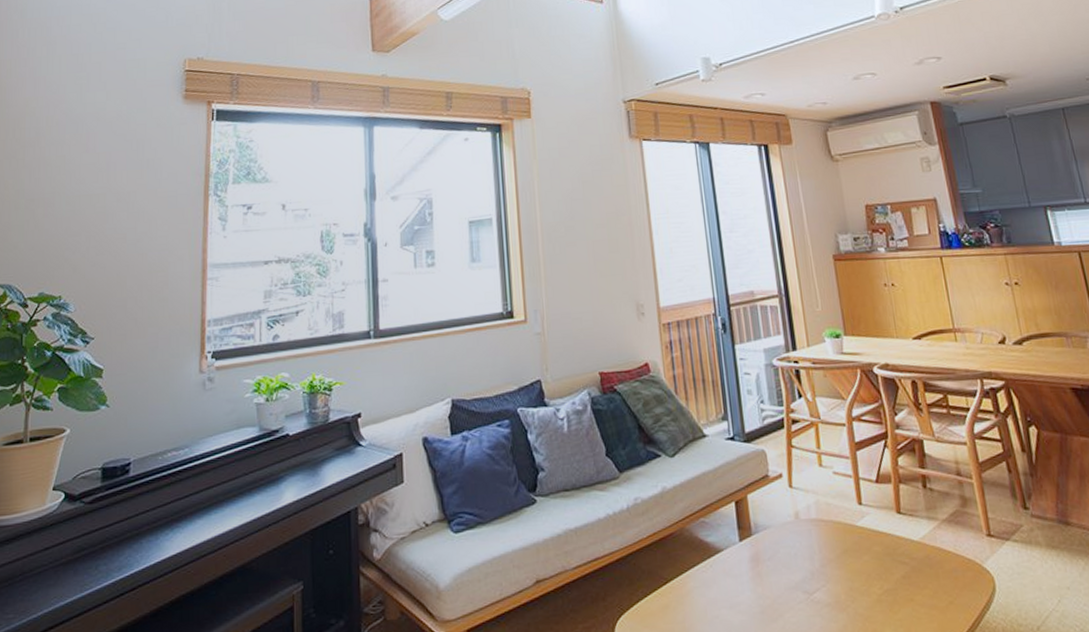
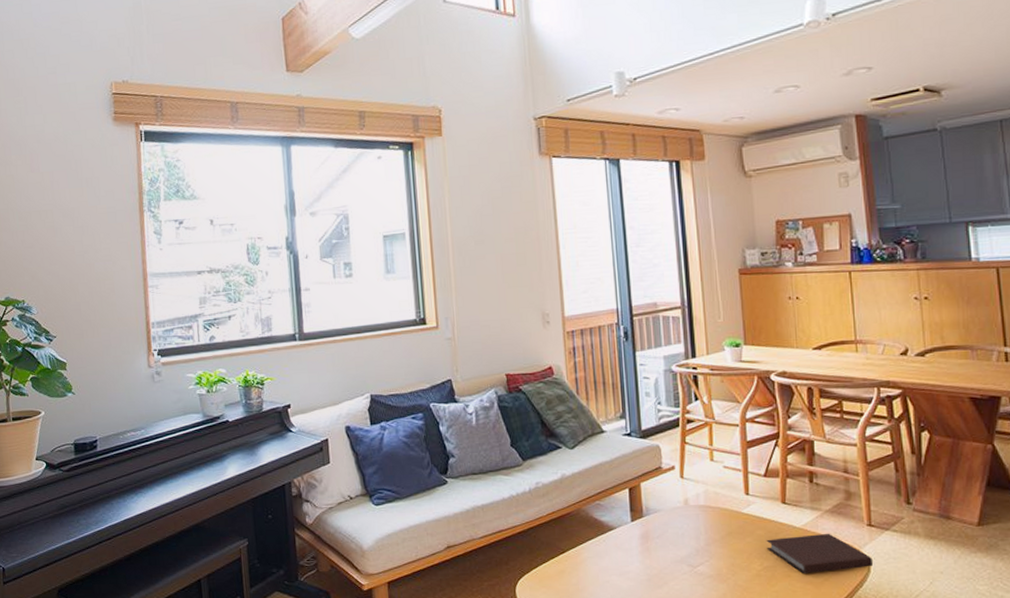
notebook: none [884,546,997,596] -> present [766,533,873,573]

